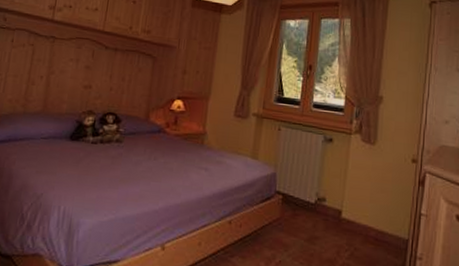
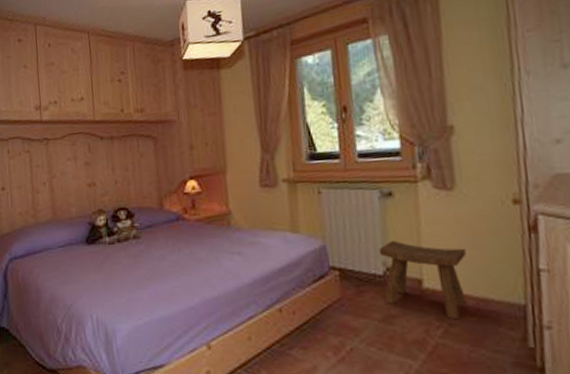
stool: none [312,176,375,246] -> present [378,240,468,320]

